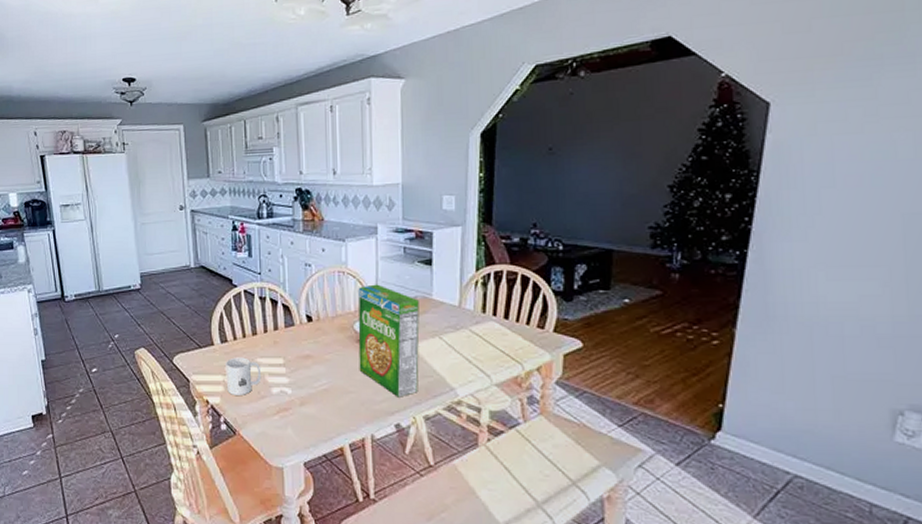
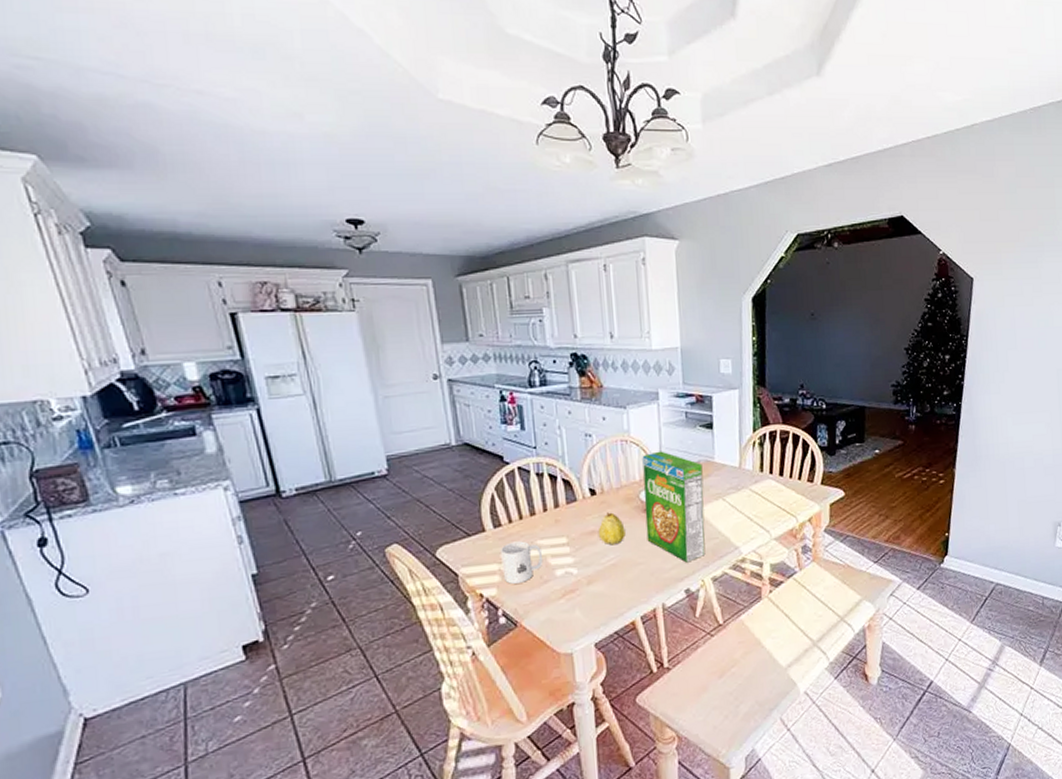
fruit: none [312,339,338,371] -> present [598,512,626,545]

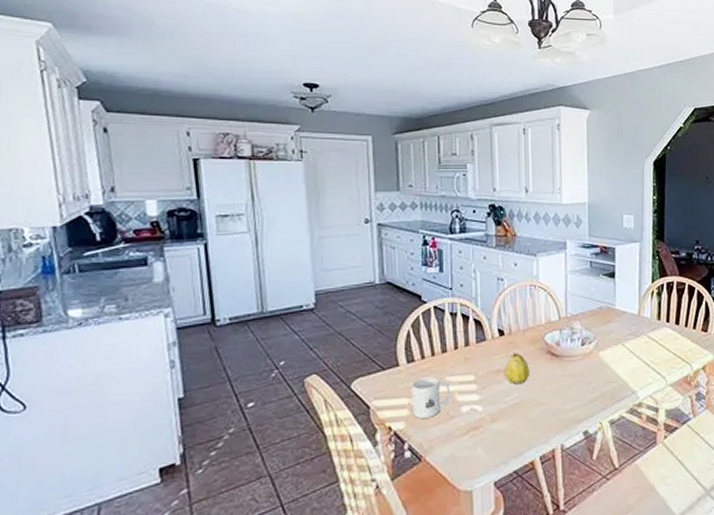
cereal box: present [642,451,706,563] -> none [548,296,605,405]

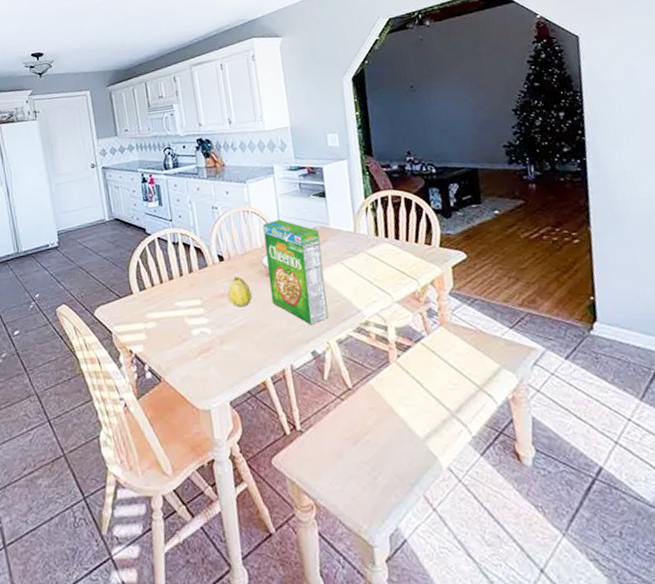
mug: present [412,377,451,418] -> none [146,302,182,342]
cereal box: none [548,296,605,405] -> present [263,219,329,325]

